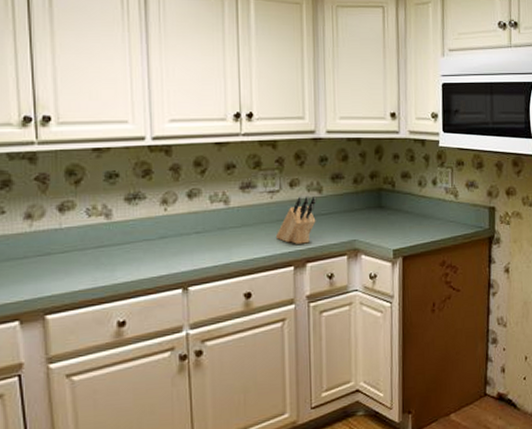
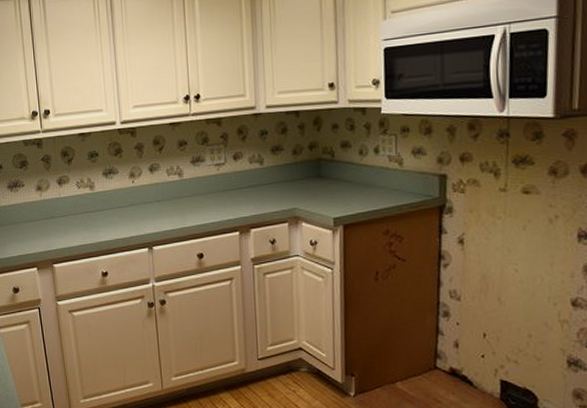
knife block: present [275,197,317,244] -> none [222,168,259,212]

